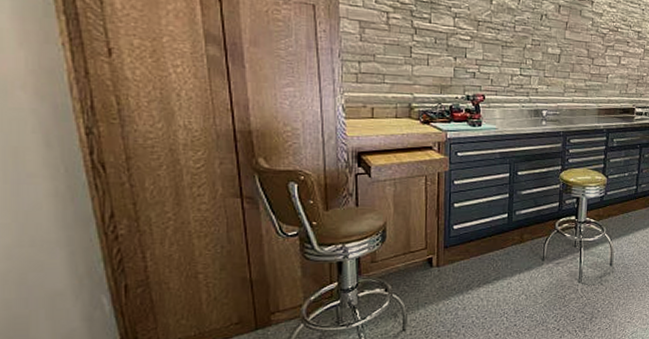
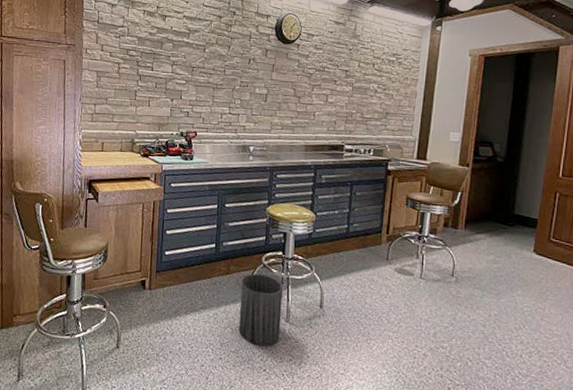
trash can: none [533,240,576,308] -> present [238,274,283,347]

